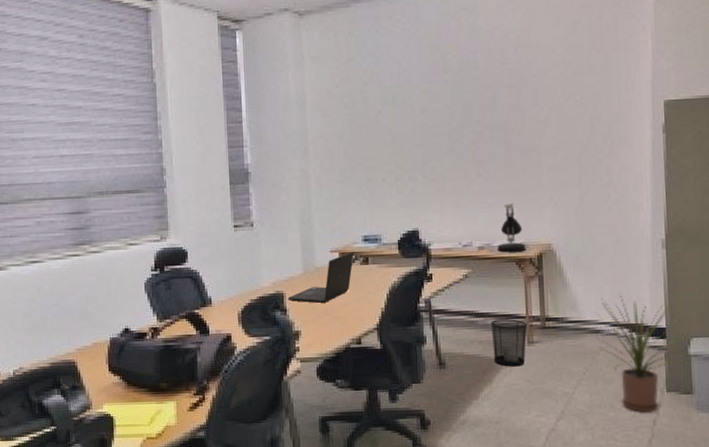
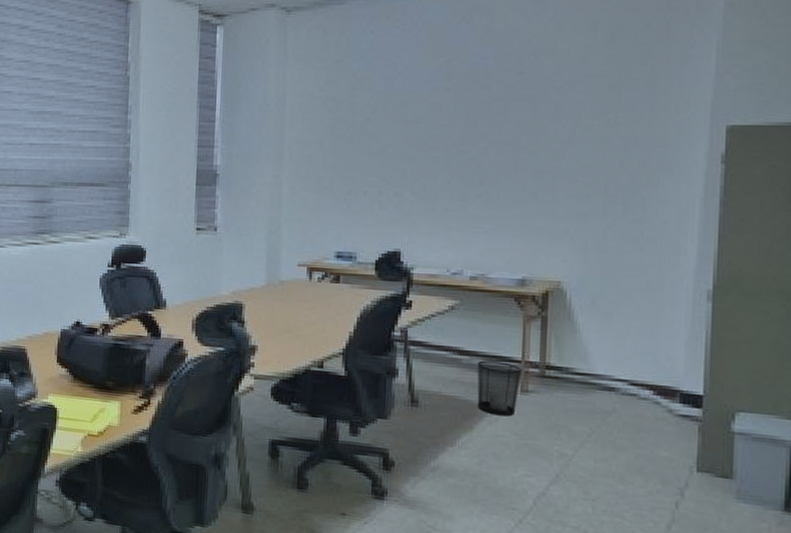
laptop: present [287,252,354,303] -> none [246,268,324,319]
desk lamp: present [497,202,525,253] -> none [493,230,528,287]
house plant: present [589,292,686,412] -> none [600,347,733,493]

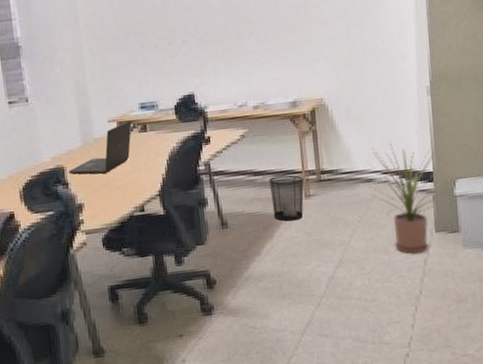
laptop: none [246,268,324,319] -> present [68,120,132,175]
house plant: none [600,347,733,493] -> present [362,141,451,254]

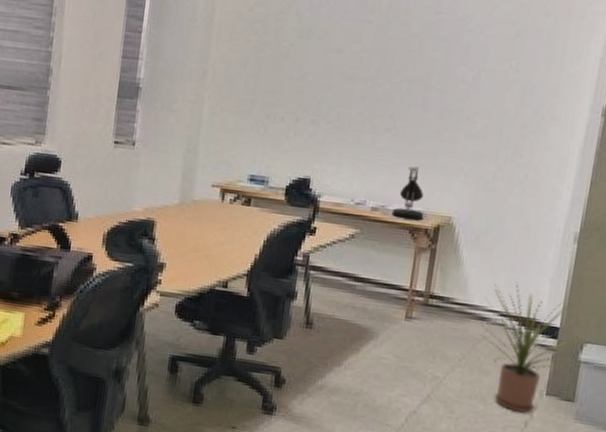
laptop: present [68,120,132,175] -> none [158,190,236,238]
waste bin: present [269,175,304,222] -> none [365,287,409,341]
desk lamp: none [271,60,299,110] -> present [391,165,423,221]

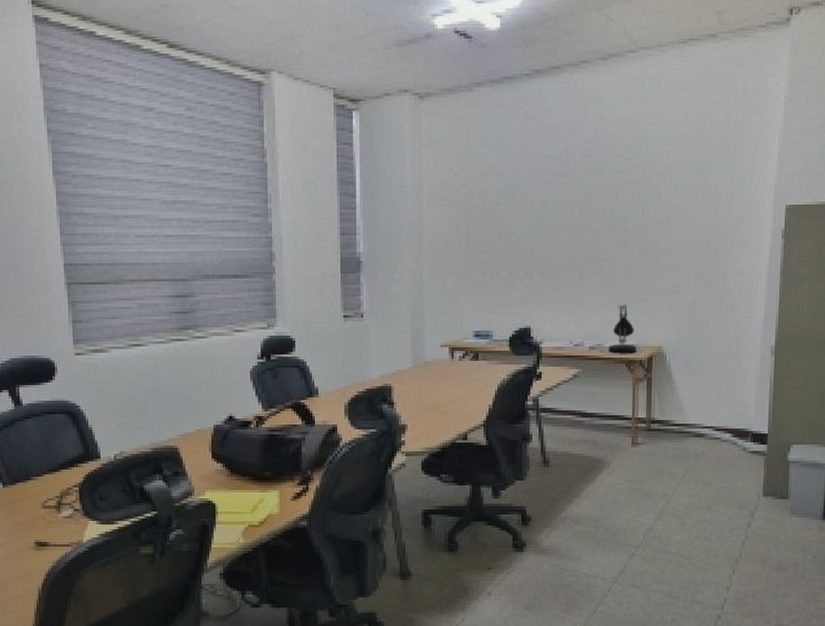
house plant: present [474,281,585,414] -> none [692,397,789,515]

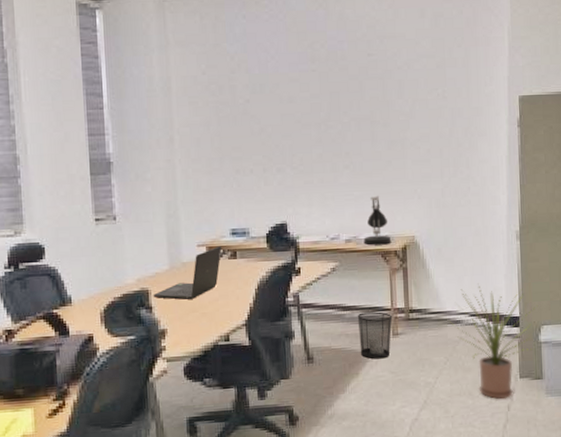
laptop: none [395,347,464,397] -> present [153,246,221,300]
waste bin: none [596,420,633,467] -> present [357,311,393,359]
house plant: none [692,397,789,515] -> present [449,283,538,399]

